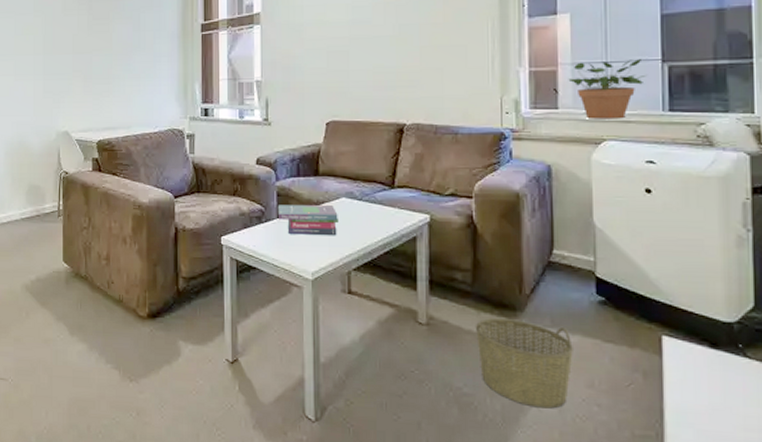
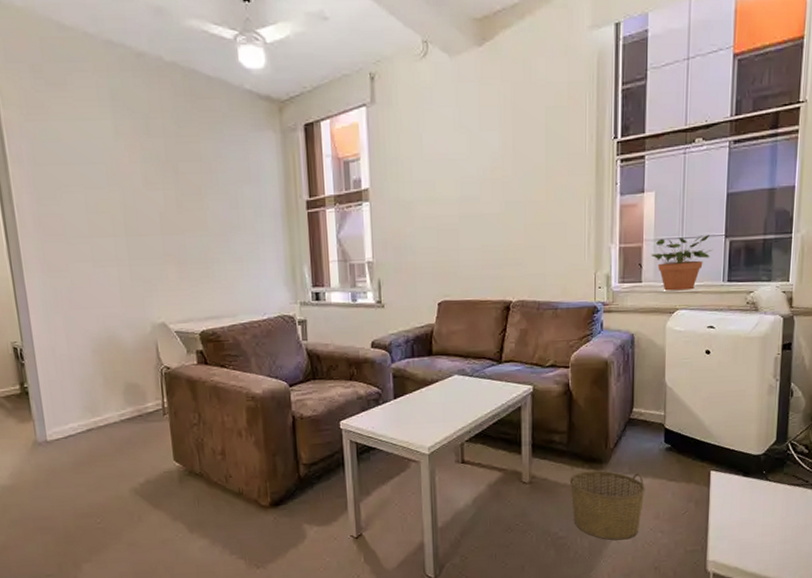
books: present [277,205,338,235] -> none [394,383,451,413]

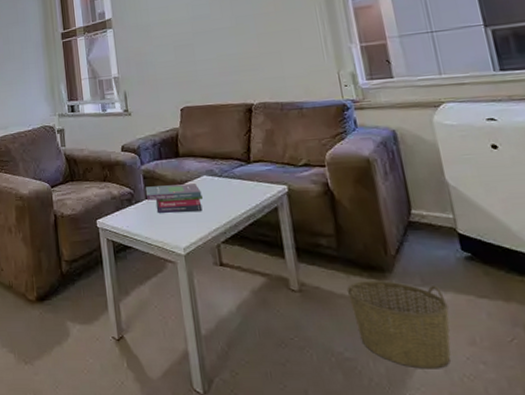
books: none [394,383,451,413] -> present [145,184,203,213]
potted plant: present [651,235,712,291] -> none [398,26,472,85]

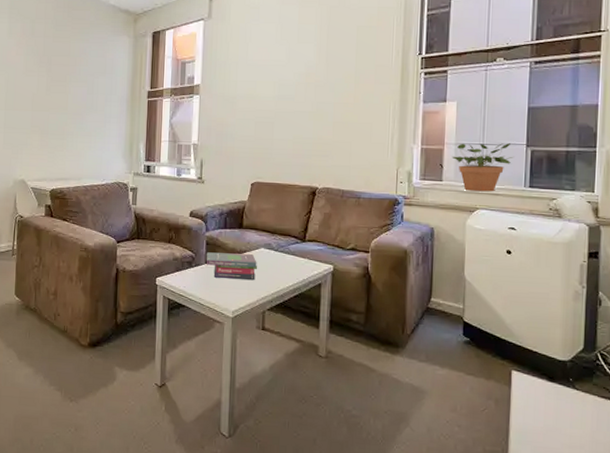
basket: present [346,279,451,369] -> none [364,352,442,429]
potted plant: none [398,26,472,85] -> present [452,143,514,192]

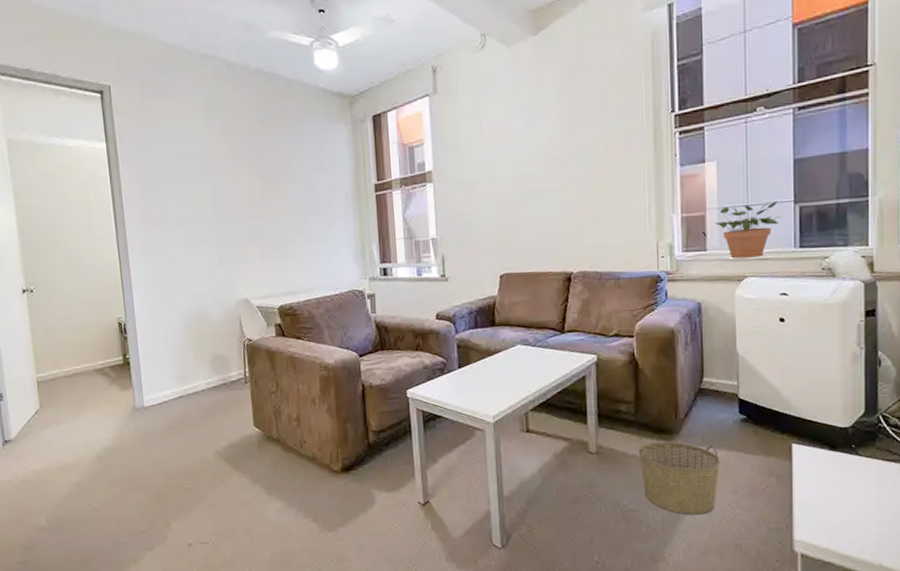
books: present [206,252,257,280] -> none [458,353,515,382]
basket: none [364,352,442,429] -> present [638,441,720,515]

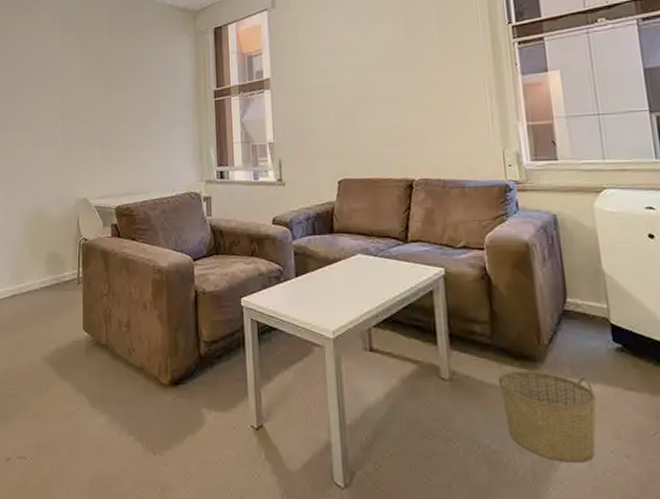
potted plant: present [715,202,781,259] -> none [564,111,637,169]

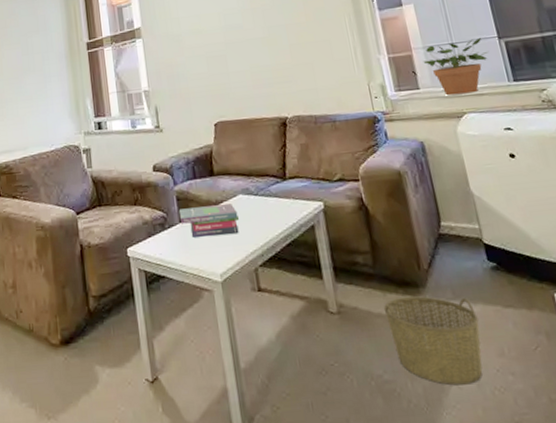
books: none [295,262,356,293] -> present [178,204,239,237]
potted plant: none [564,111,637,169] -> present [423,38,488,96]

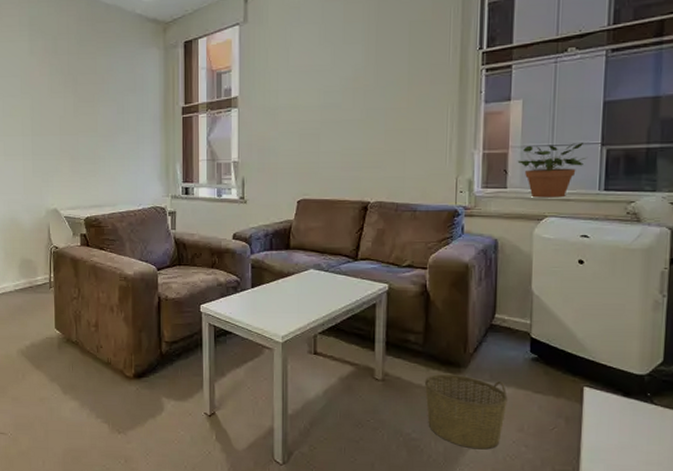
books: present [178,204,239,237] -> none [252,276,306,303]

